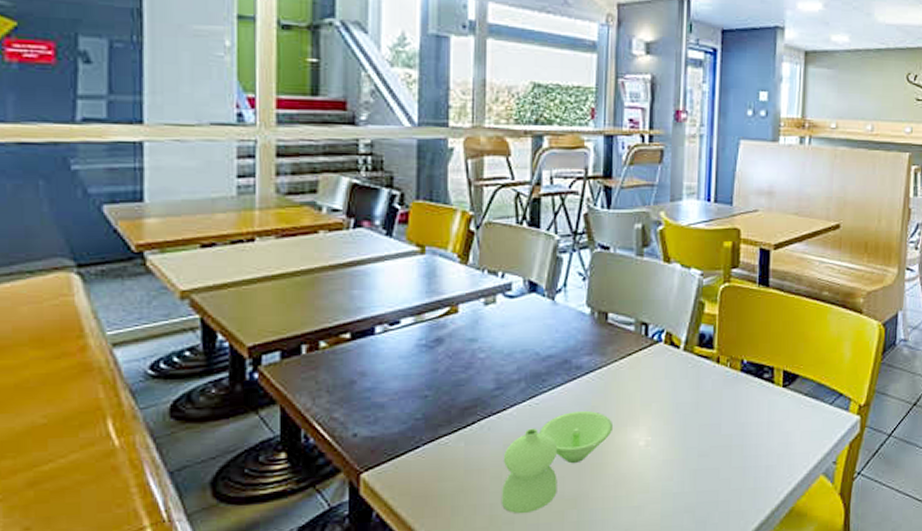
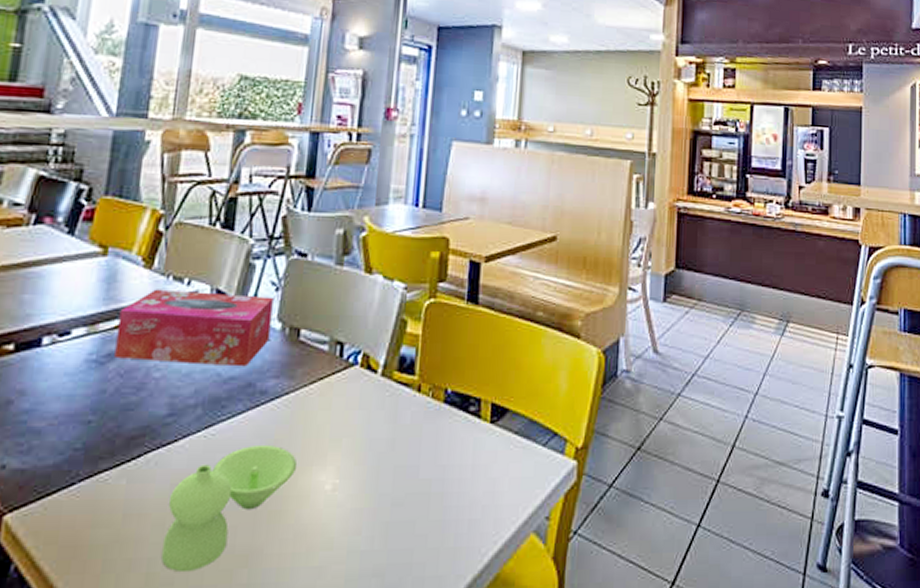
tissue box: none [442,282,582,347] -> present [114,289,274,367]

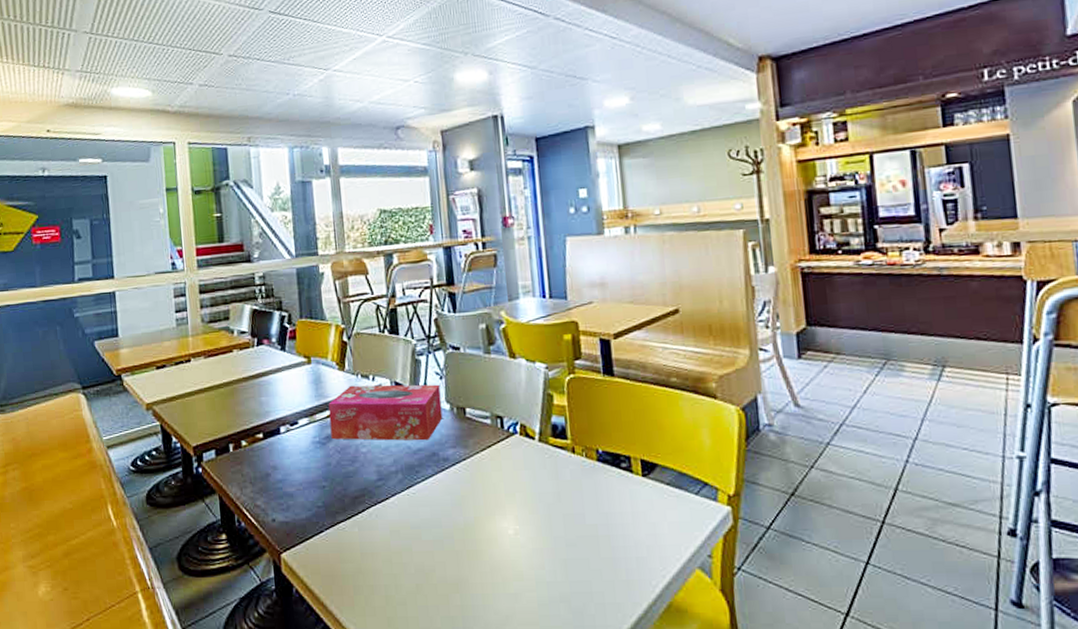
teapot: present [162,444,298,573] -> none [390,499,483,596]

